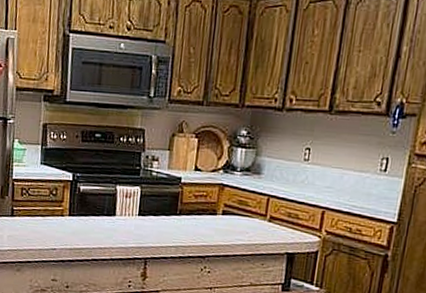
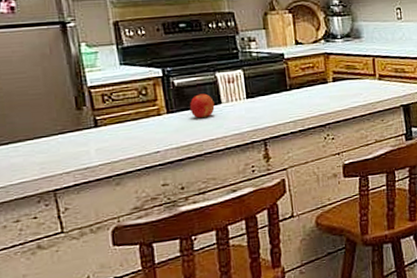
fruit: none [87,203,110,226] -> present [189,93,215,118]

